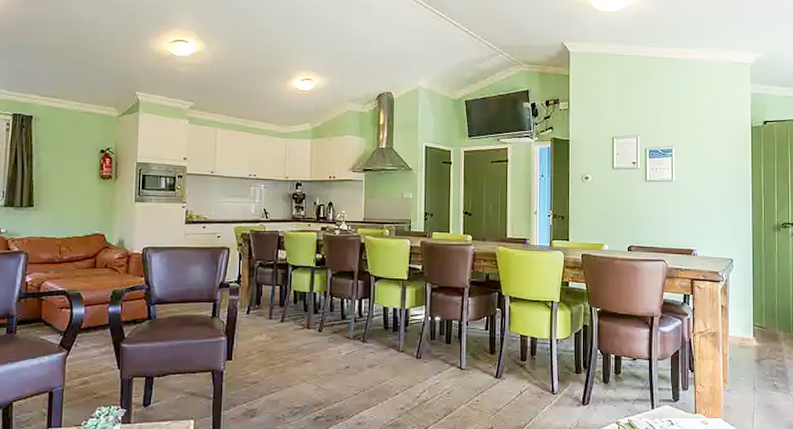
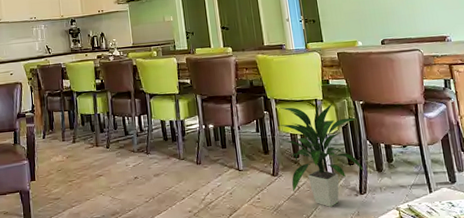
indoor plant: none [510,304,591,415] -> present [279,102,365,207]

